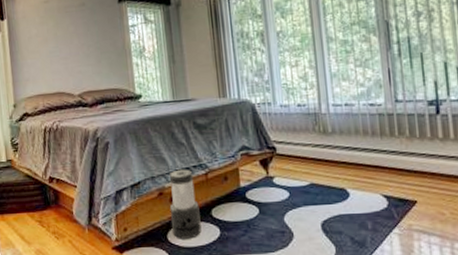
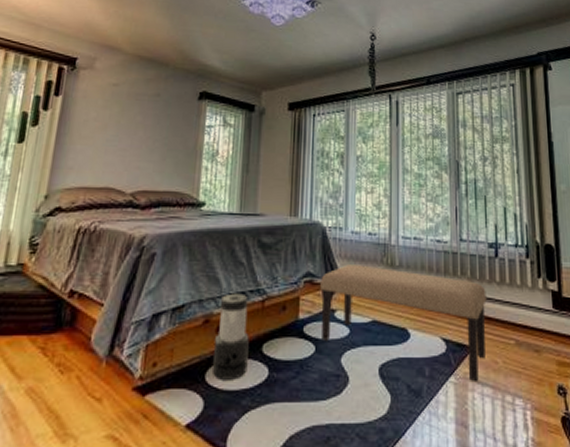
bench: none [256,134,431,232] -> present [320,264,487,381]

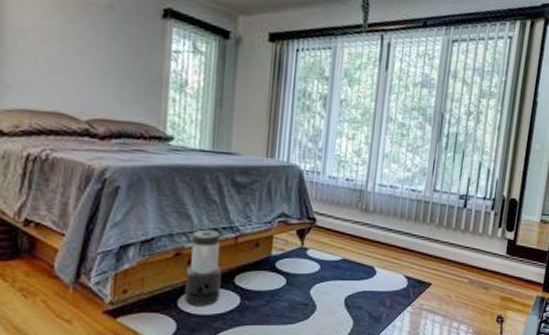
bench: present [320,264,487,381] -> none [293,207,451,311]

